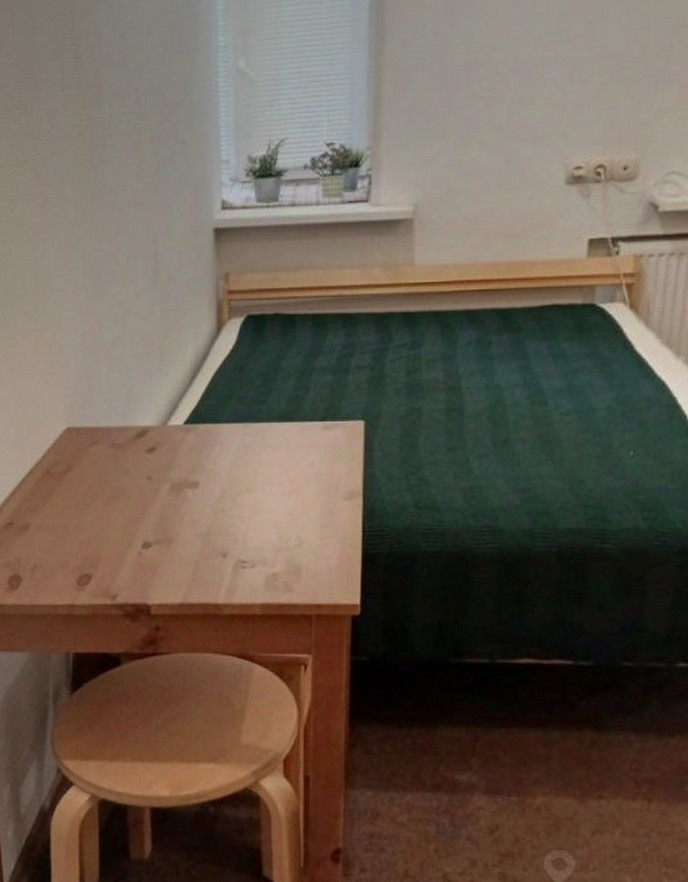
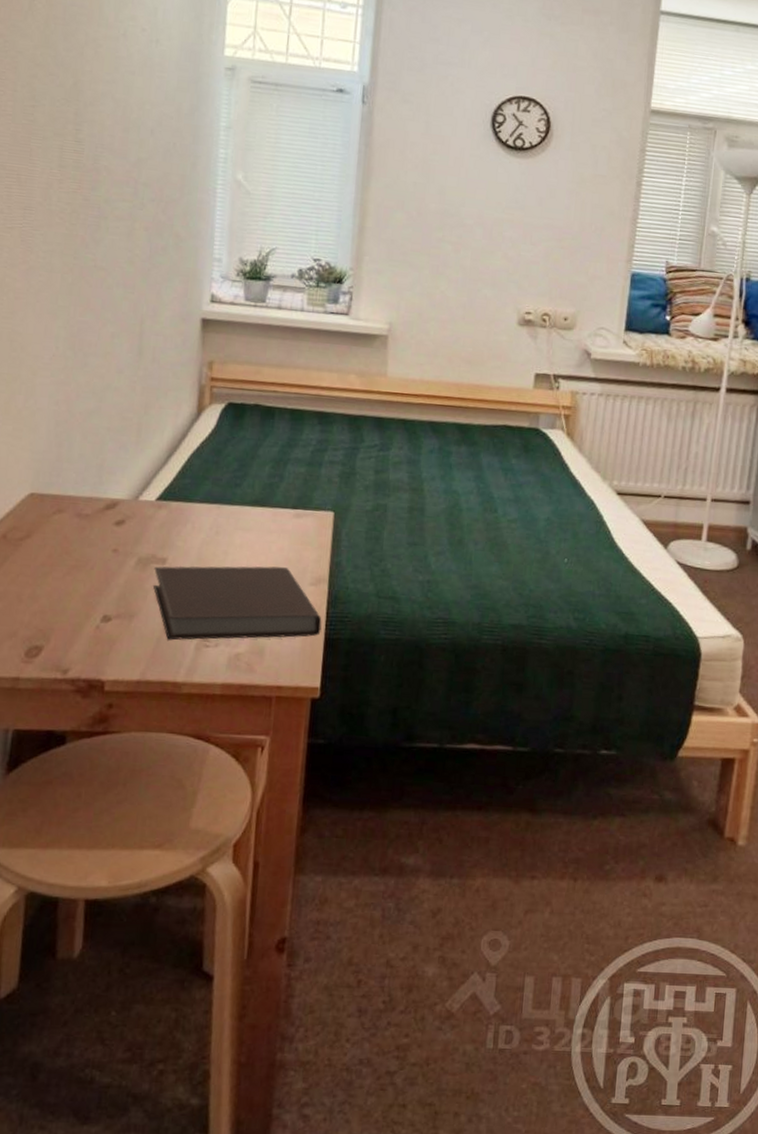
notebook: none [187,482,358,563] -> present [153,565,322,641]

